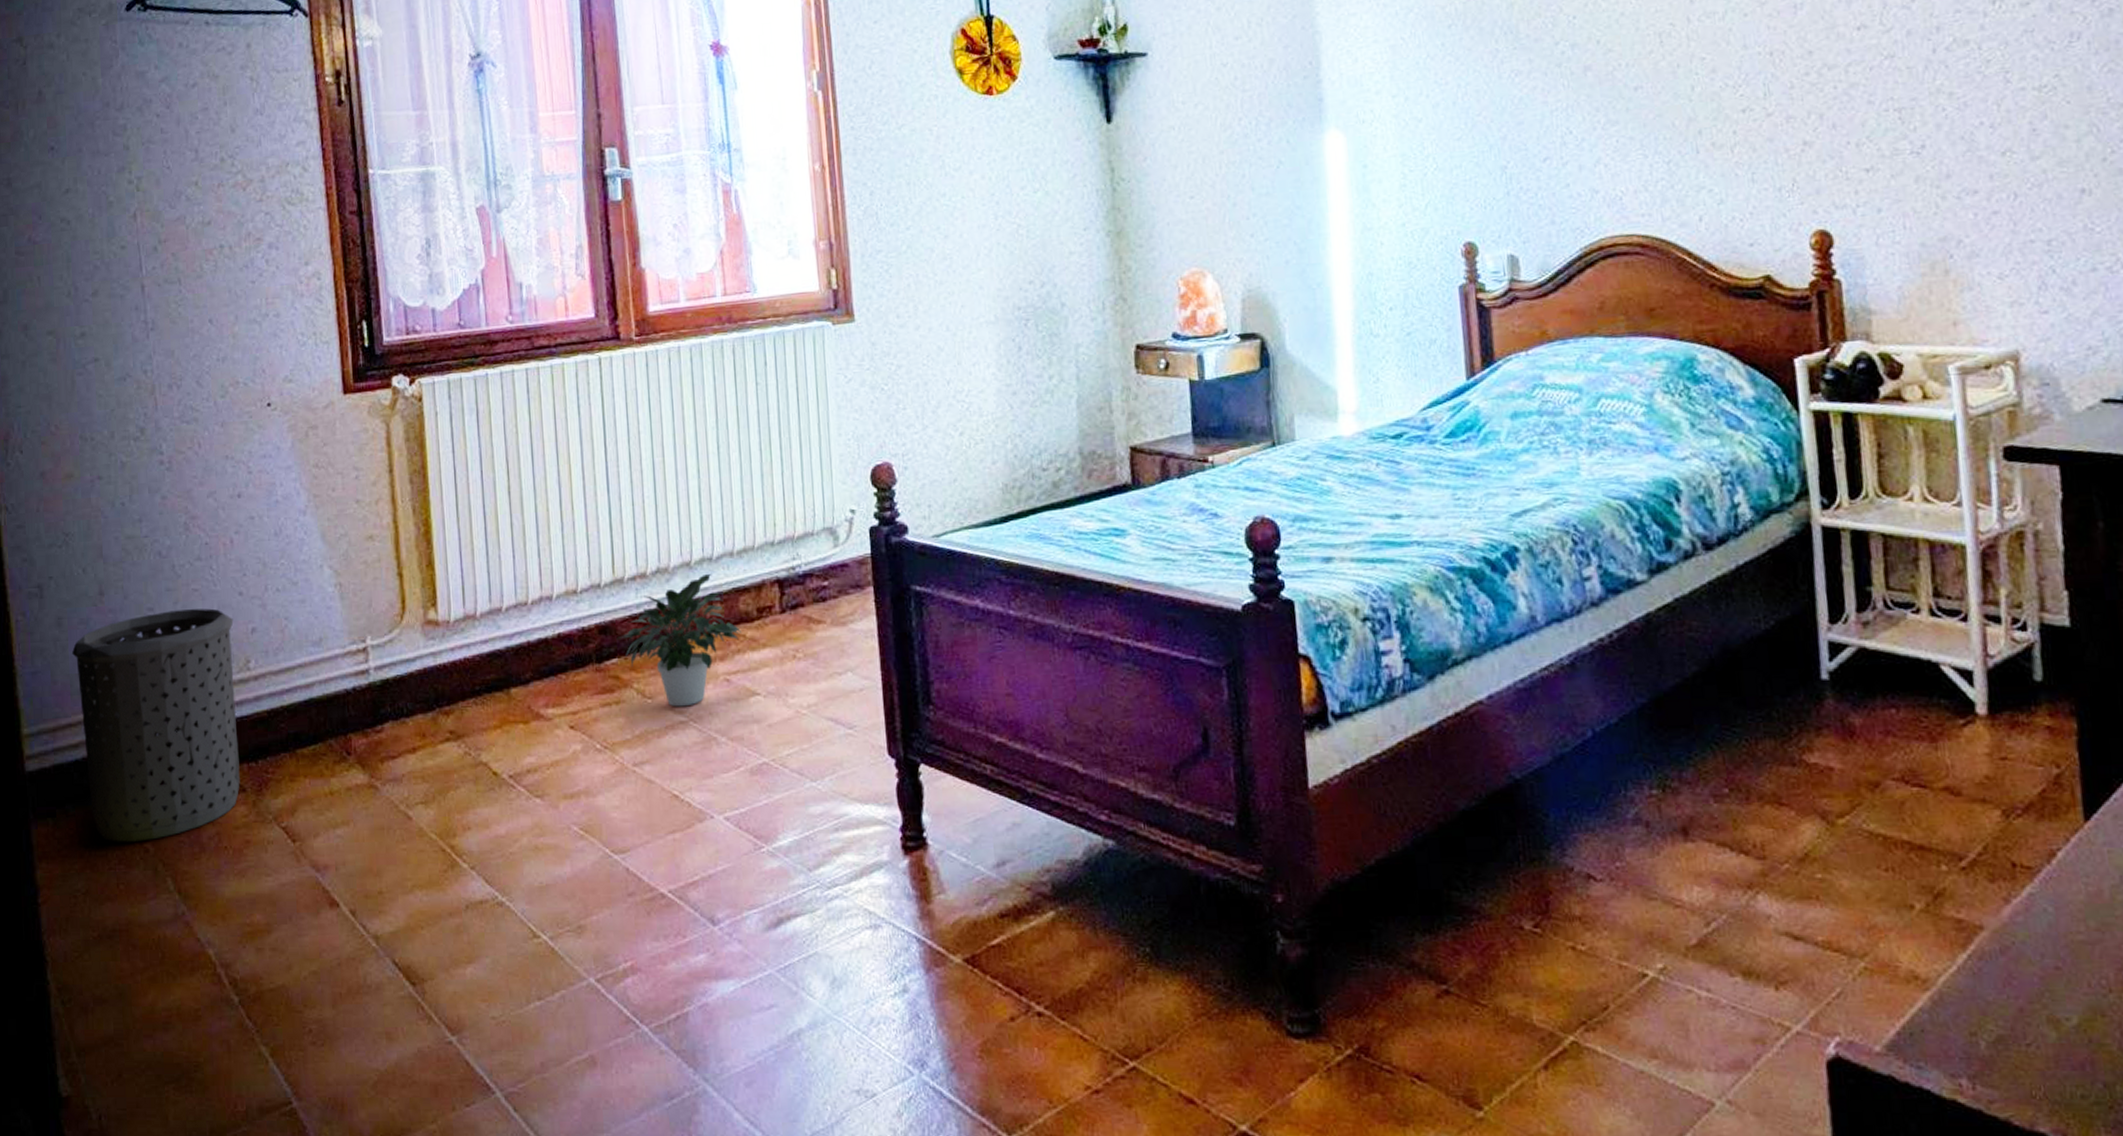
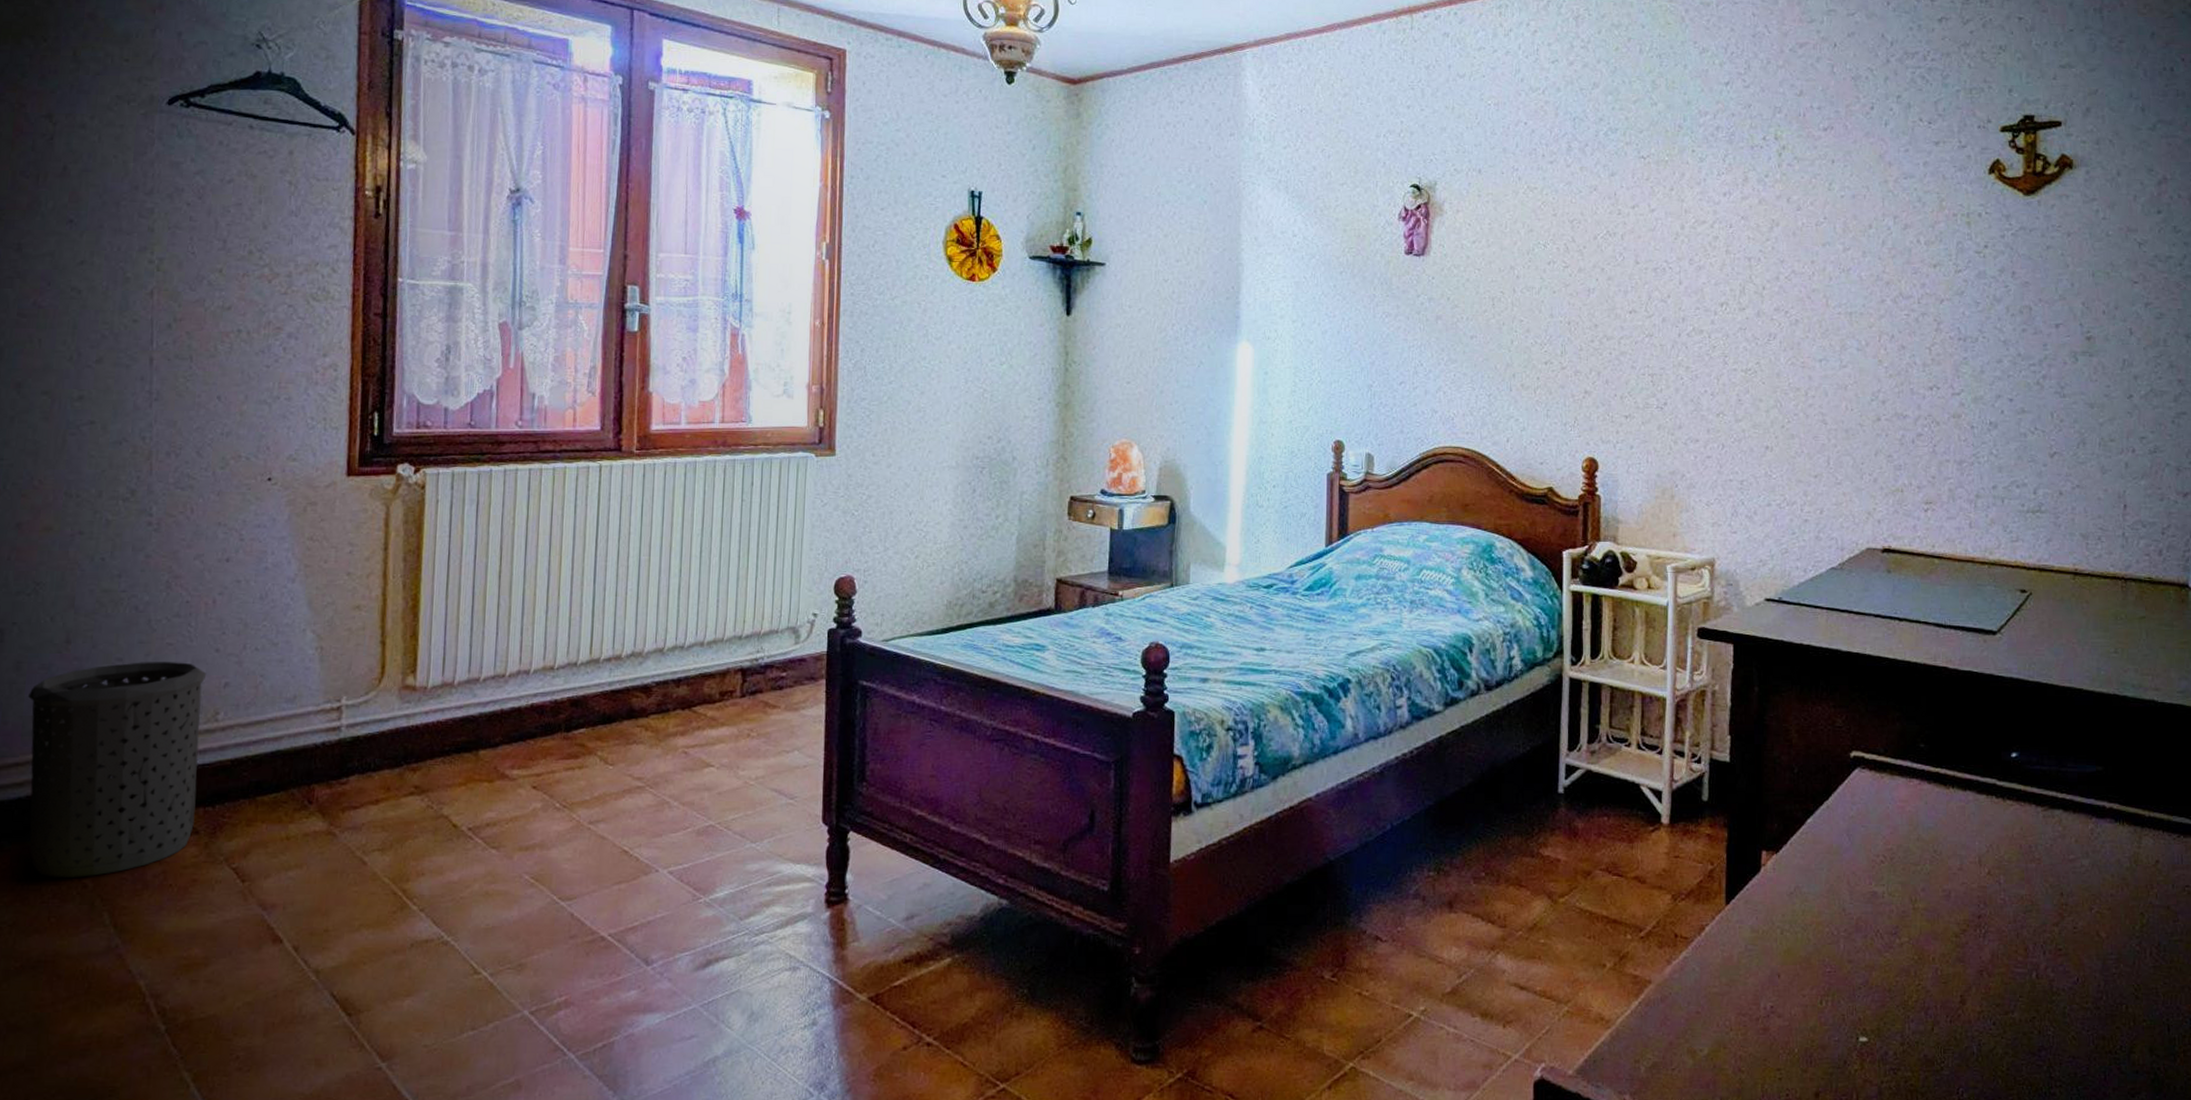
potted plant: present [617,574,741,707] -> none [586,660,703,774]

